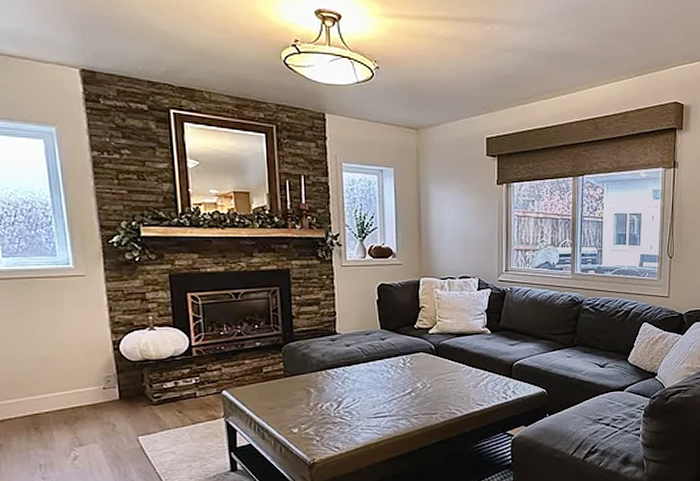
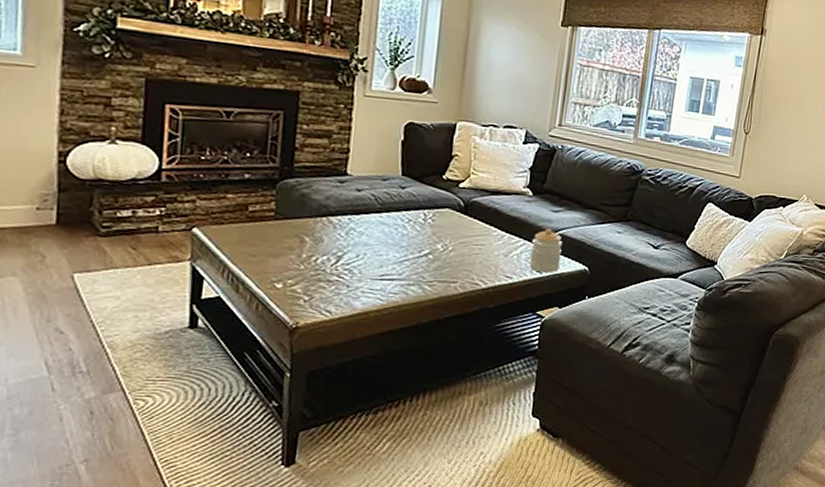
jar: none [495,359,521,398] -> present [529,228,562,273]

